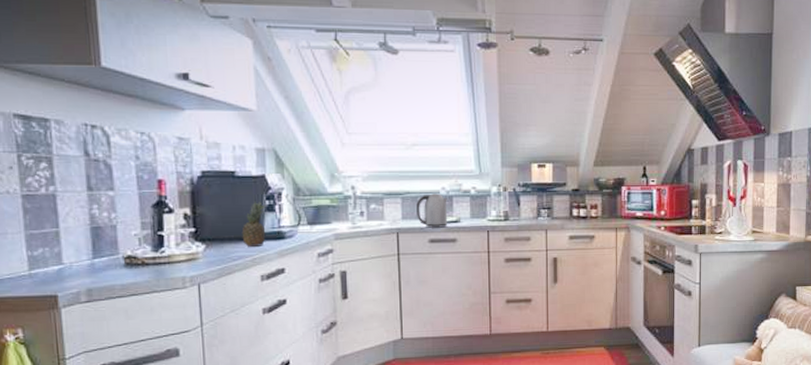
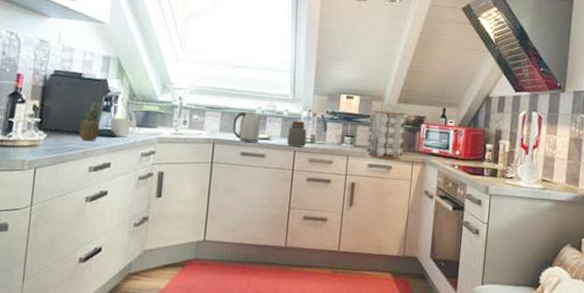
mug: none [277,217,307,238] -> present [110,117,136,138]
jar: none [478,198,499,227] -> present [287,120,307,148]
spice rack: none [565,168,605,230] -> present [366,103,407,161]

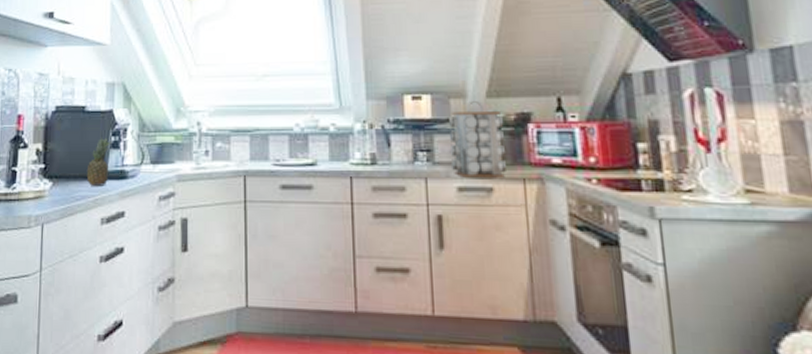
mug: present [110,117,136,138] -> none [121,155,149,178]
kettle: present [232,111,262,143] -> none [266,131,303,171]
jar: present [287,120,307,148] -> none [339,136,365,172]

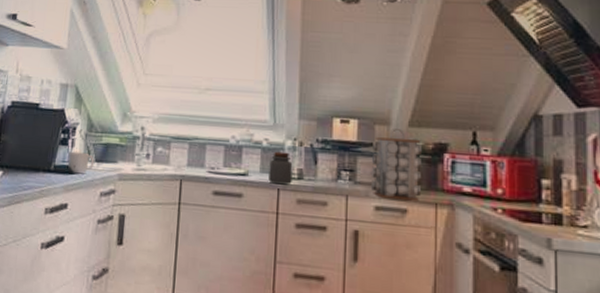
fruit: present [86,138,111,186] -> none [35,134,61,179]
mug: none [121,155,149,178] -> present [67,151,94,174]
jar: none [339,136,365,172] -> present [269,151,293,185]

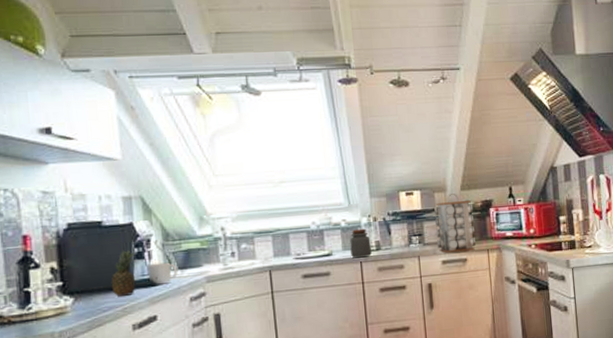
fruit: none [35,134,61,179] -> present [111,250,136,297]

